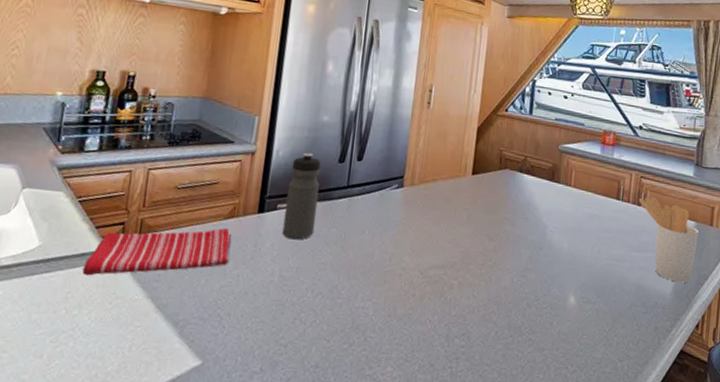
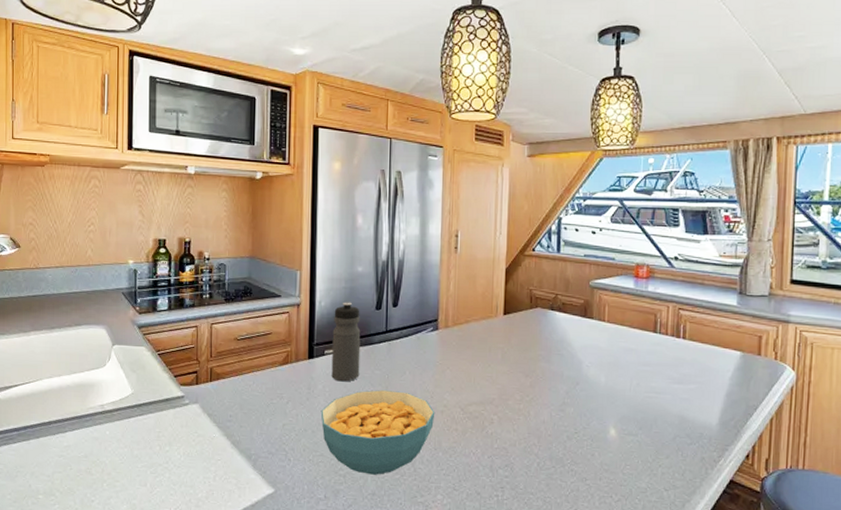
dish towel: present [82,228,232,276] -> none [168,373,288,418]
cereal bowl: none [265,249,393,345] -> present [320,389,435,475]
utensil holder: present [638,196,698,283] -> none [677,328,745,414]

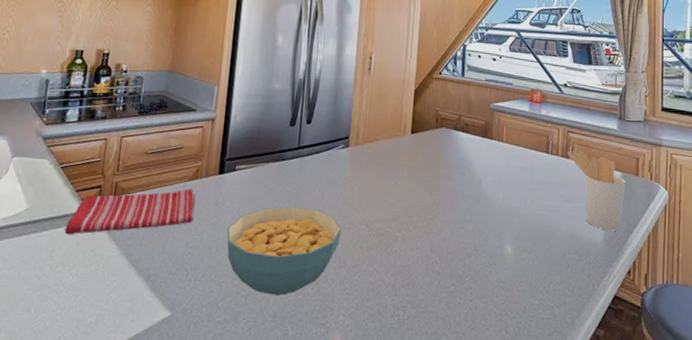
dish towel: none [168,373,288,418] -> present [64,189,196,235]
water bottle: present [331,302,361,382] -> none [240,117,274,198]
utensil holder: none [677,328,745,414] -> present [566,149,625,231]

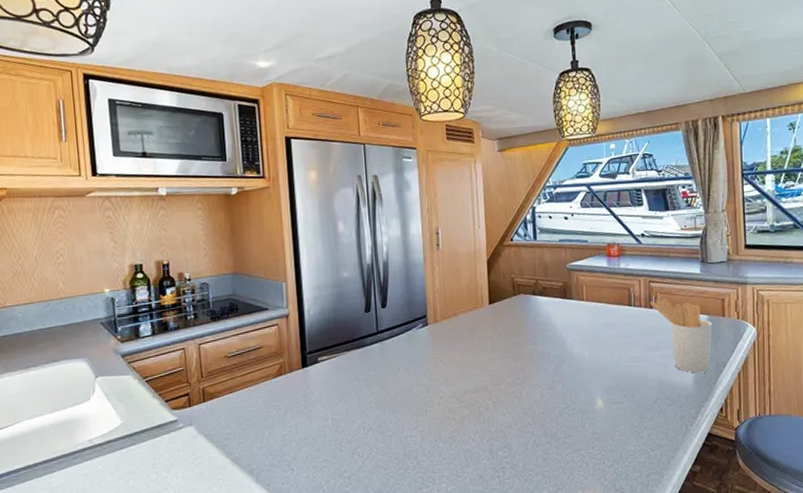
dish towel: present [64,189,196,235] -> none [162,385,286,443]
cereal bowl: present [227,206,342,296] -> none [319,389,433,473]

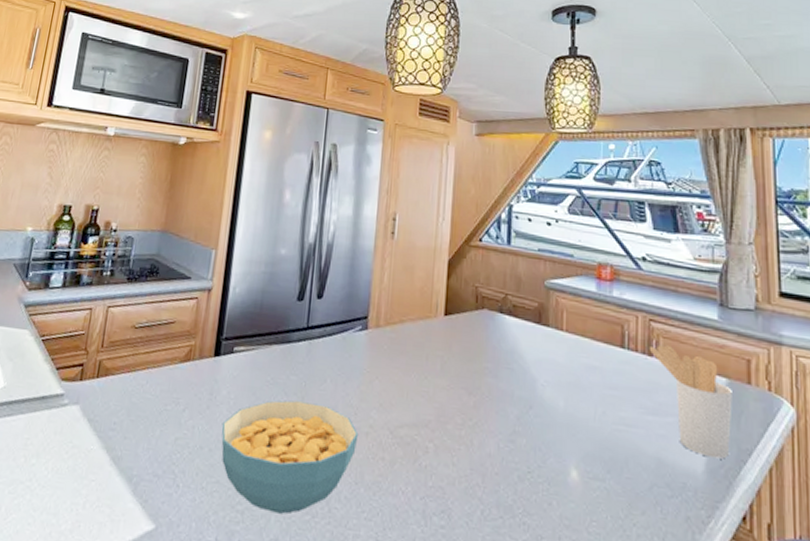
cereal bowl: none [319,389,433,473] -> present [221,400,359,514]

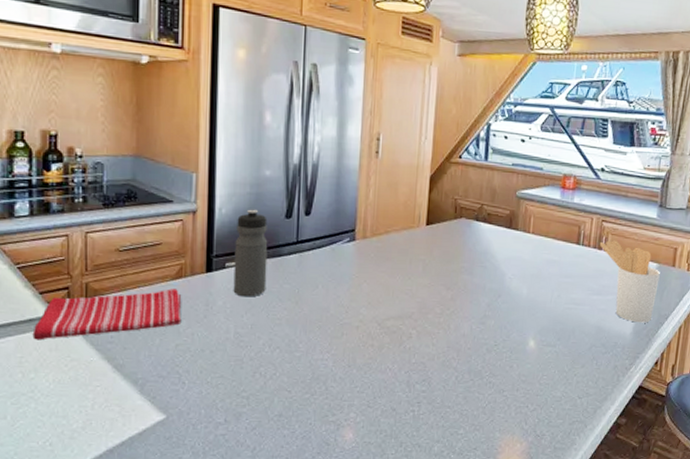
dish towel: none [41,372,187,421] -> present [32,289,182,340]
cereal bowl: present [221,400,359,514] -> none [220,304,350,395]
water bottle: none [239,289,279,388] -> present [233,209,268,297]

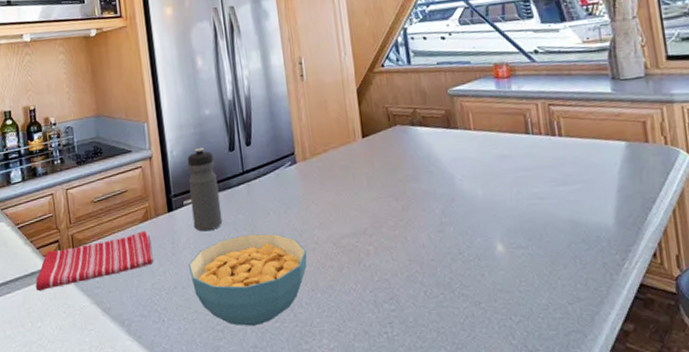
cereal bowl: none [220,304,350,395] -> present [188,233,307,326]
utensil holder: present [599,240,660,323] -> none [551,123,636,211]

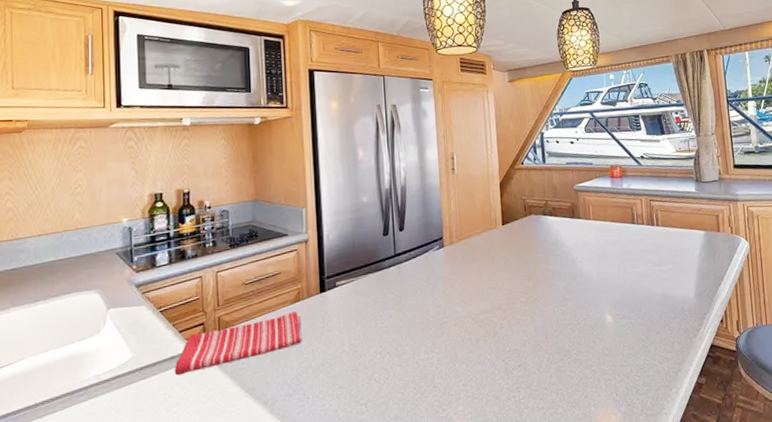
water bottle: present [187,147,223,232] -> none [342,232,373,311]
cereal bowl: present [188,233,307,326] -> none [336,311,449,399]

